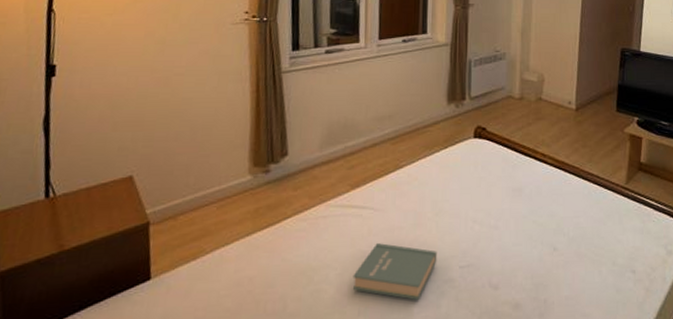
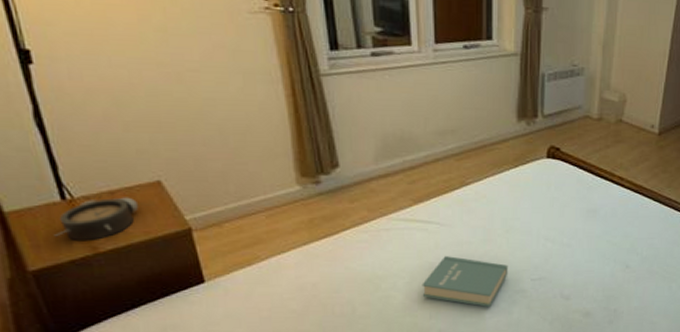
alarm clock: none [29,193,109,240] -> present [53,197,139,242]

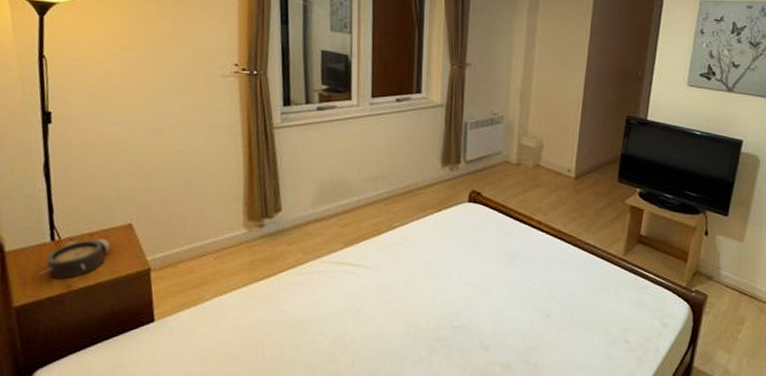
book: present [422,256,509,307] -> none [347,300,430,355]

